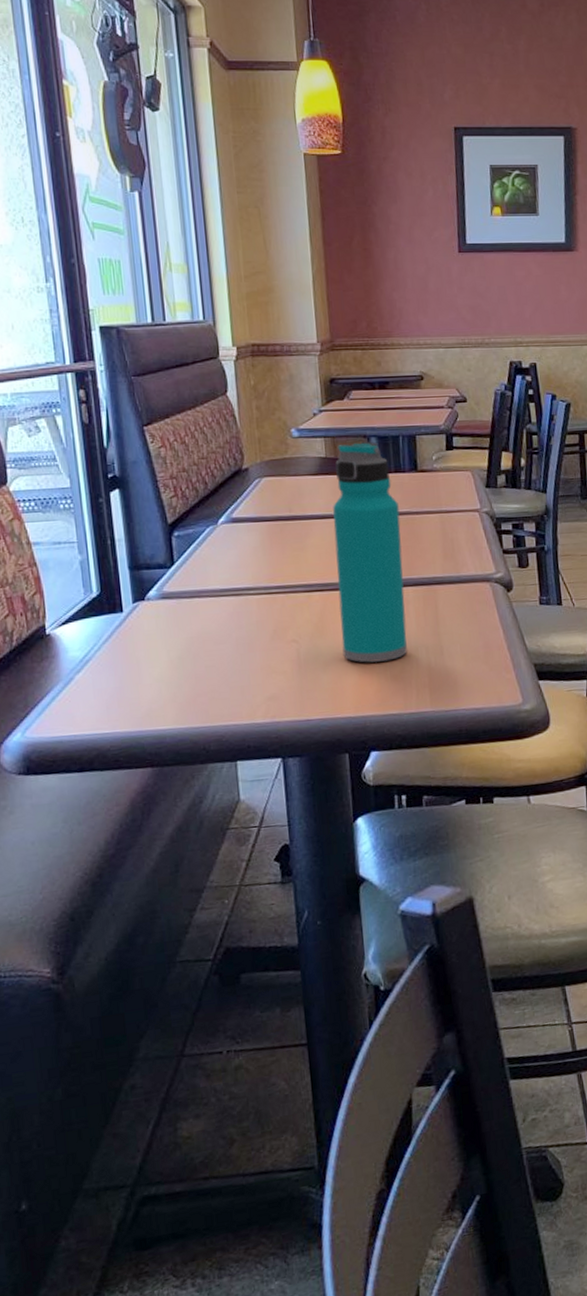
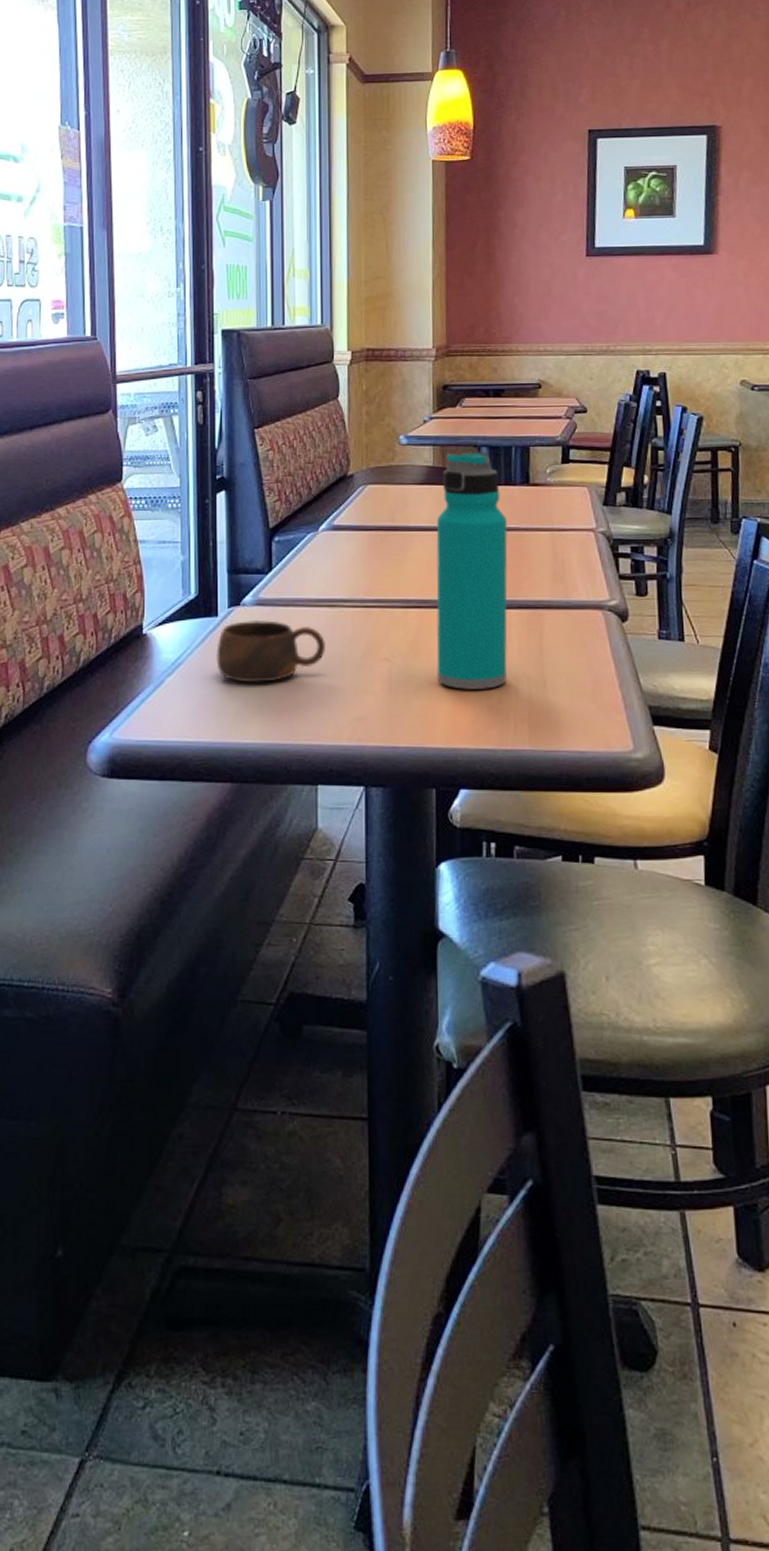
cup: none [124,612,235,674] -> present [216,619,327,683]

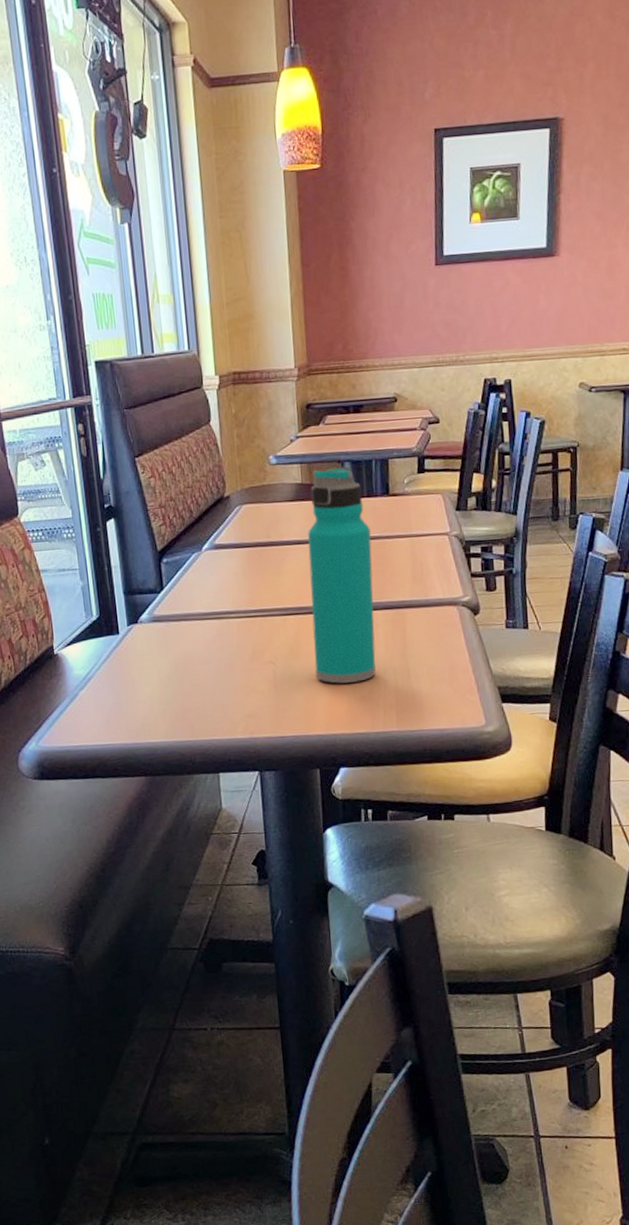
cup: present [216,619,327,683] -> none [120,634,217,691]

